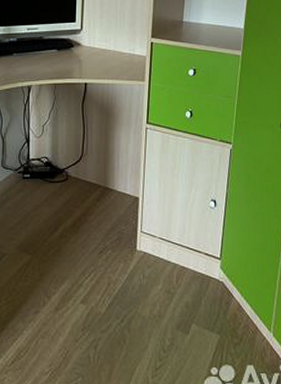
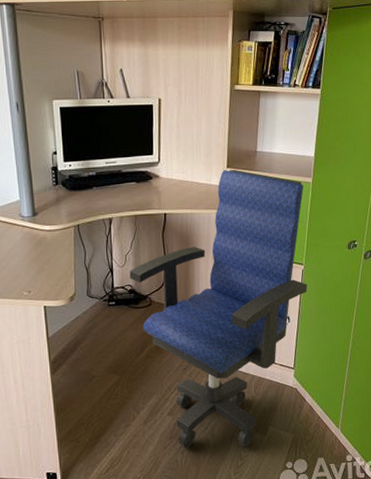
office chair: none [46,40,237,347] -> present [129,170,308,448]

